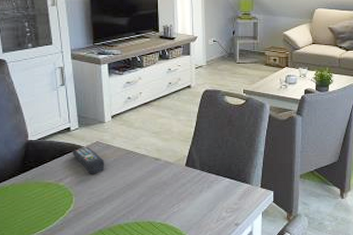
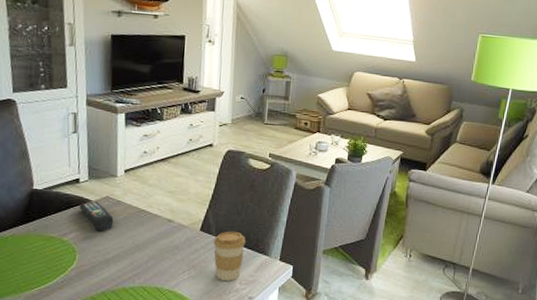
coffee cup: none [198,164,228,210] -> present [213,231,246,281]

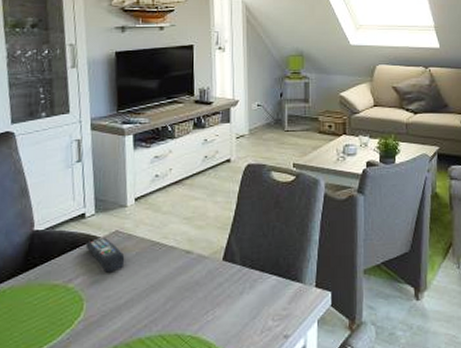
coffee cup: present [213,231,246,281] -> none [238,257,275,318]

